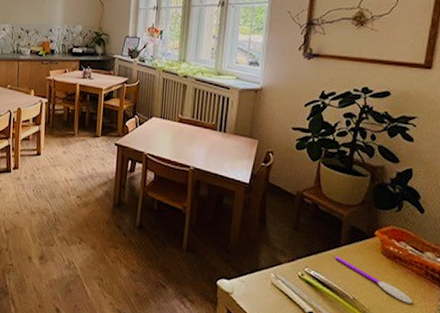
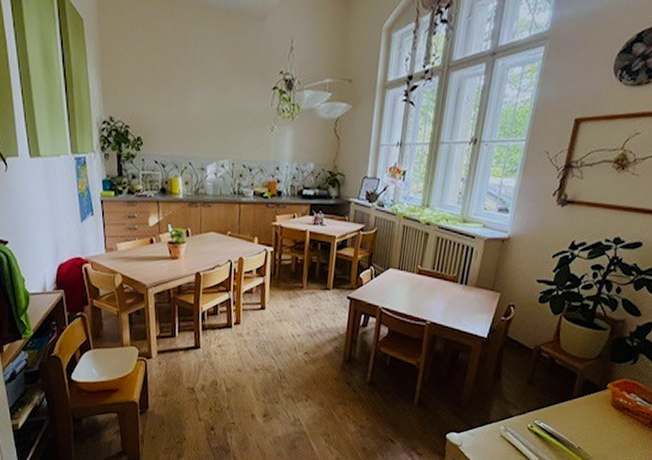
spoon: present [334,256,413,304] -> none [564,408,635,451]

